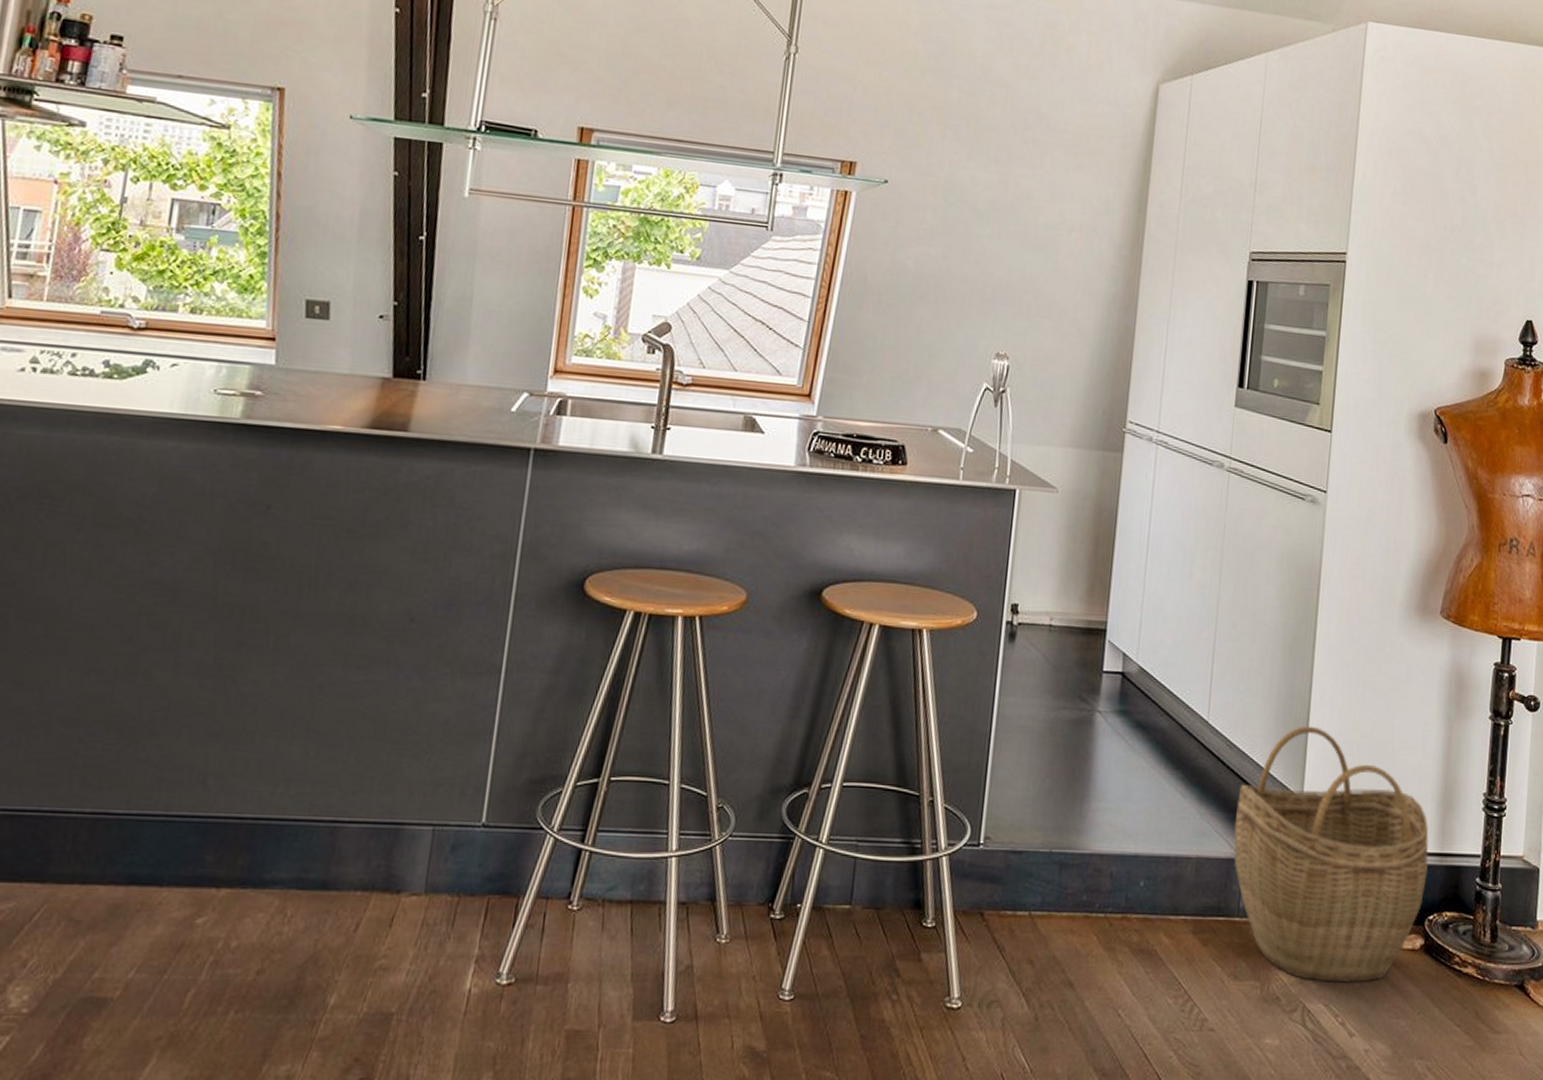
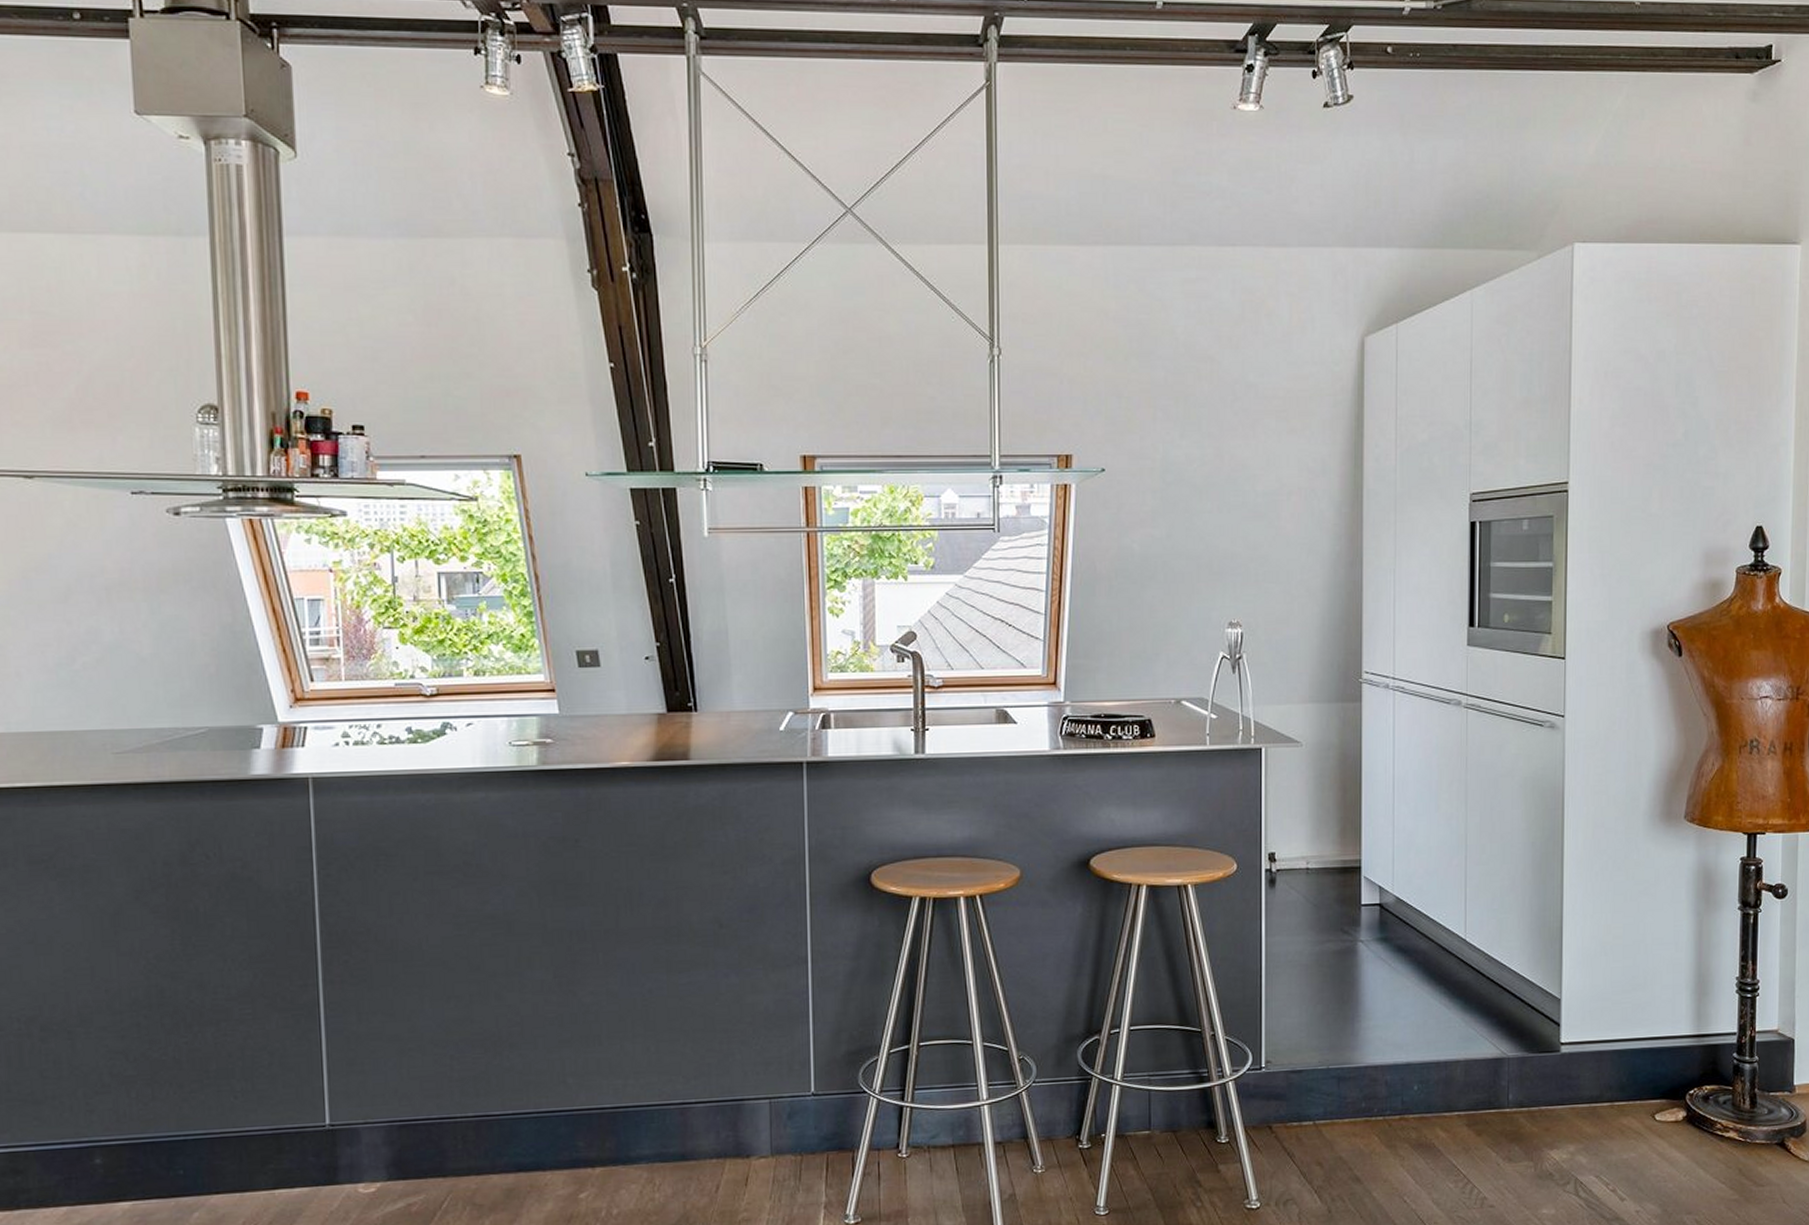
woven basket: present [1233,725,1429,983] -> none [1498,933,1687,1157]

